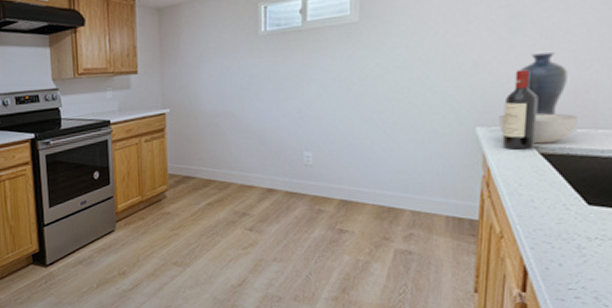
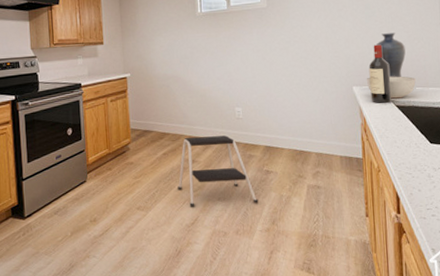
step stool: none [223,185,326,267] -> present [177,135,259,207]

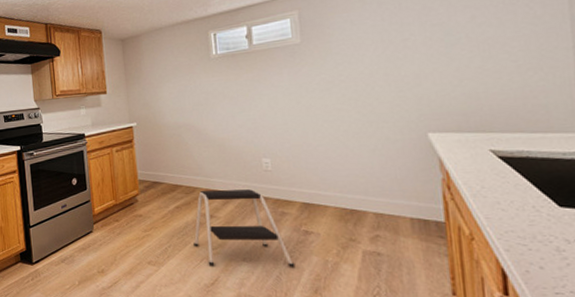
bowl: present [366,76,416,99] -> none [448,118,532,148]
wine bottle: present [368,44,392,103] -> none [452,79,491,154]
vase: present [375,33,406,78] -> none [462,63,513,121]

